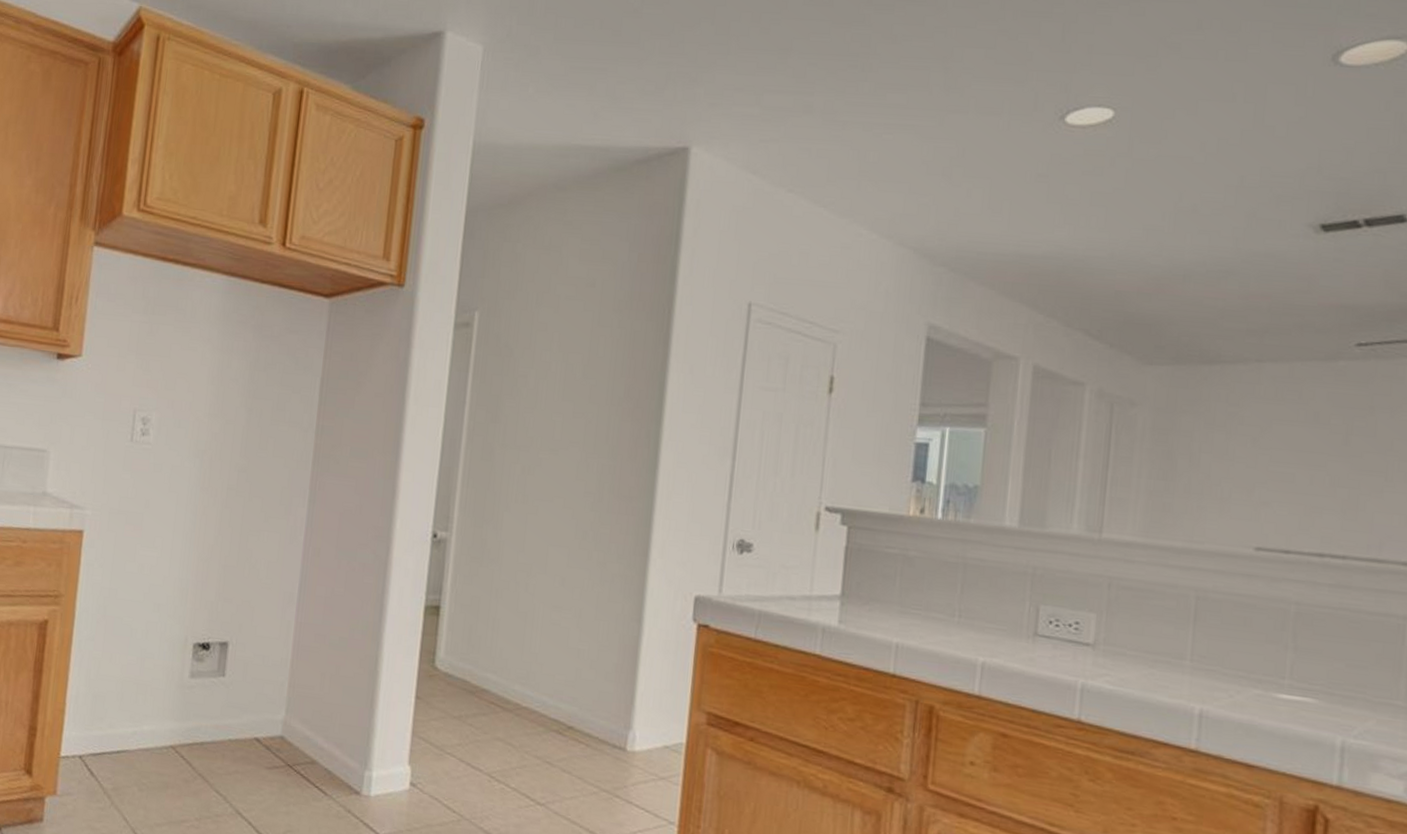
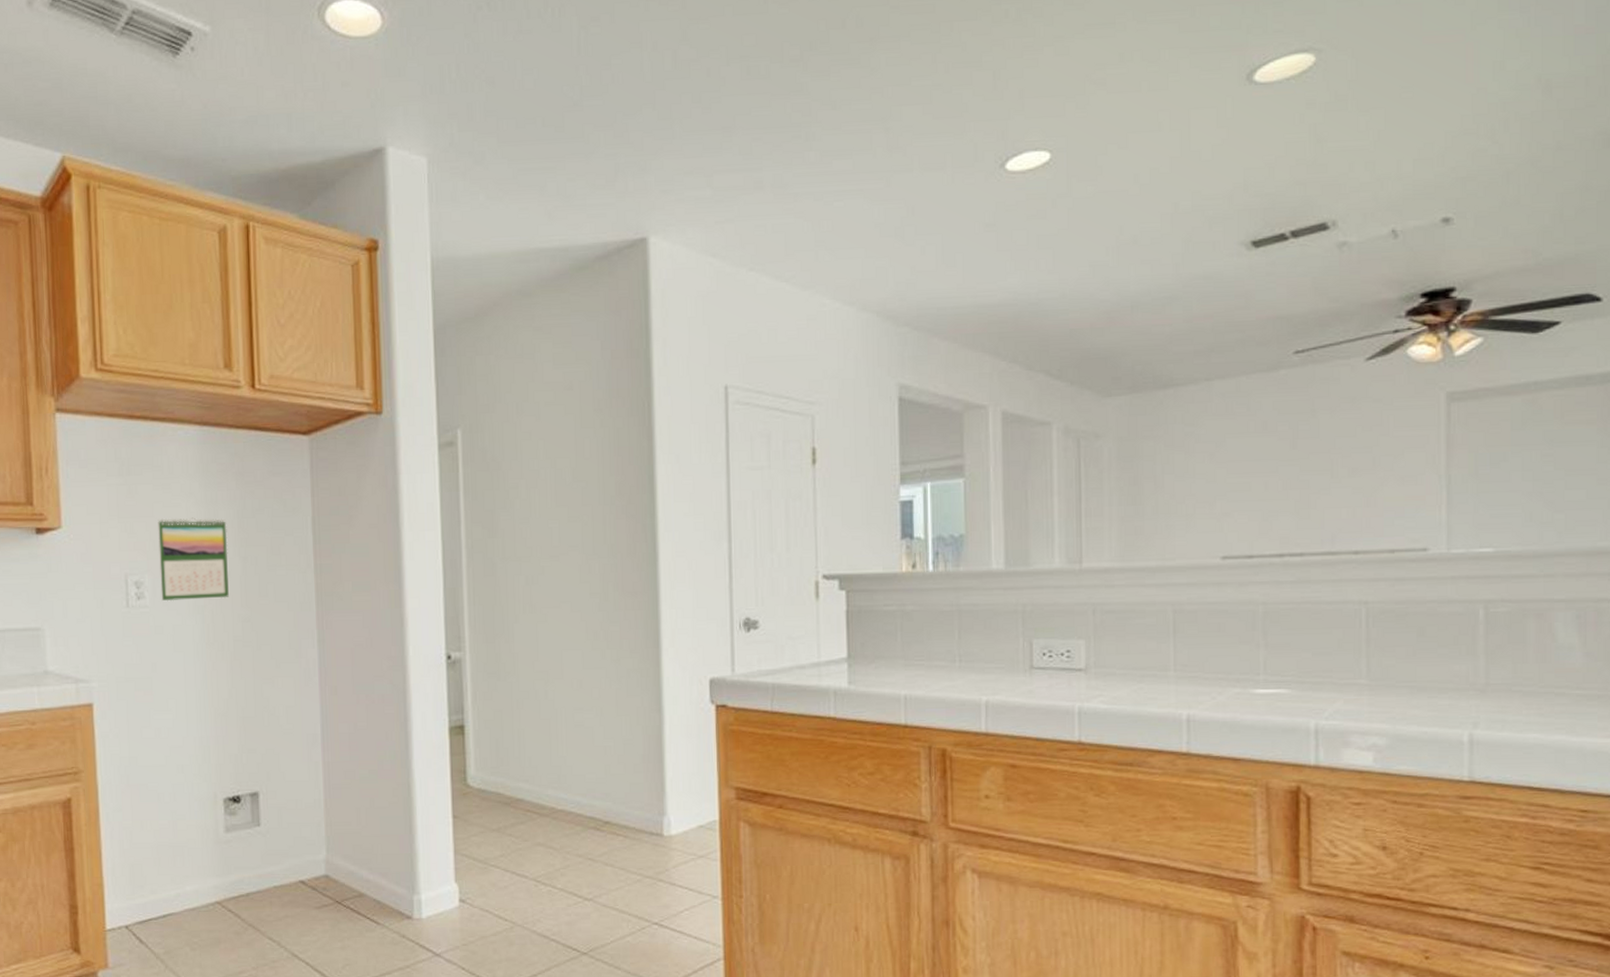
calendar: none [164,360,239,446] -> present [158,517,229,602]

